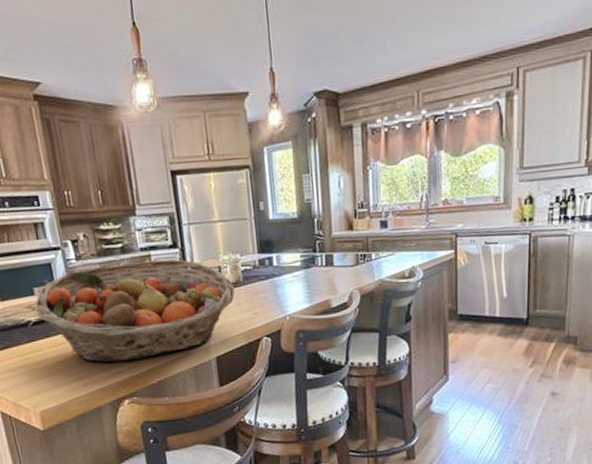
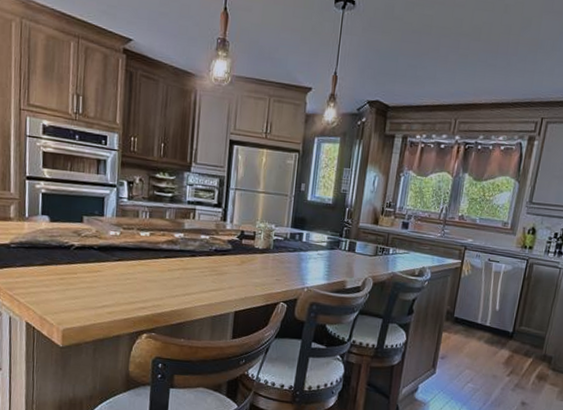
fruit basket: present [35,259,235,363] -> none [81,208,264,300]

